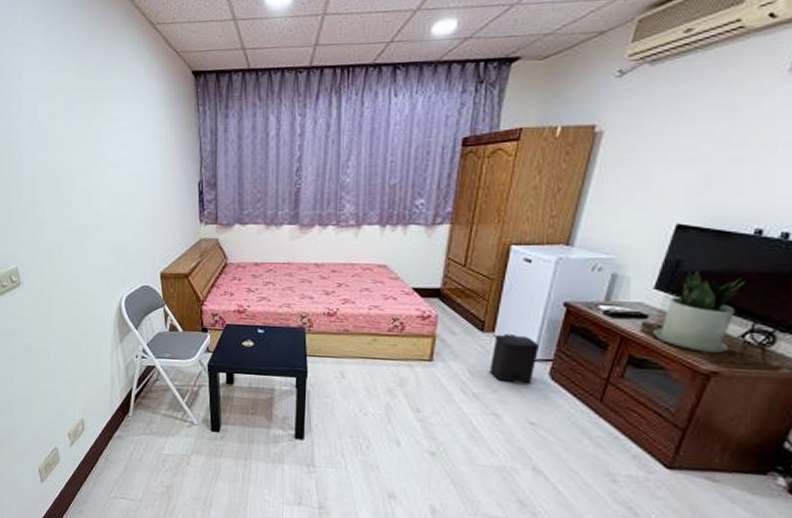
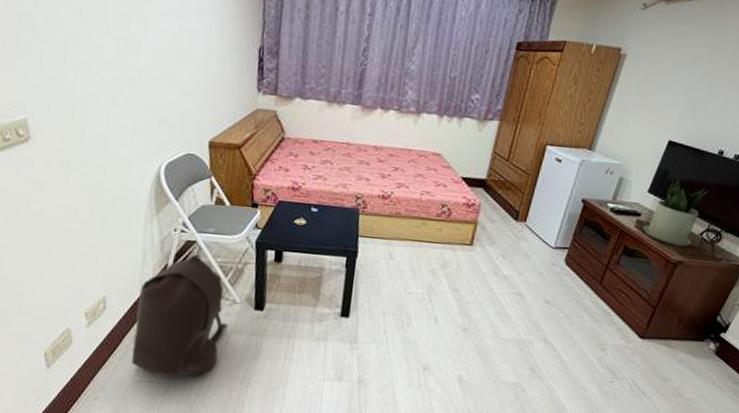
backpack: none [108,379,188,498] -> present [132,255,228,380]
pedal bin: present [490,334,539,384] -> none [519,224,560,268]

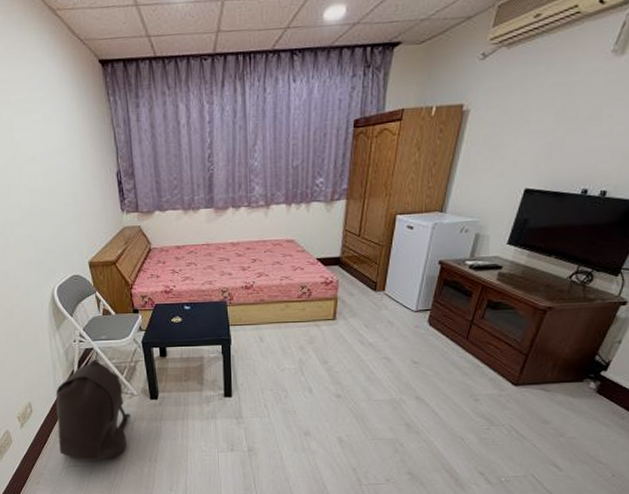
planter: present [643,179,709,247] -> none [506,226,574,293]

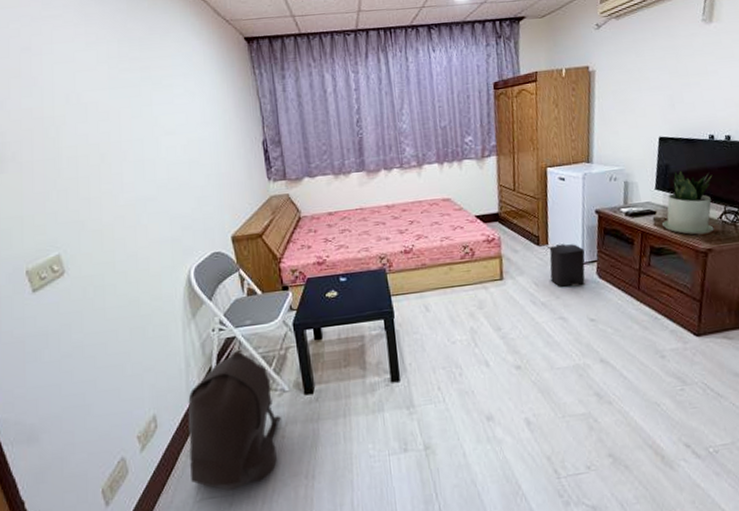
pedal bin: none [382,291,420,332] -> present [549,244,585,287]
planter: none [506,226,574,293] -> present [662,170,714,235]

